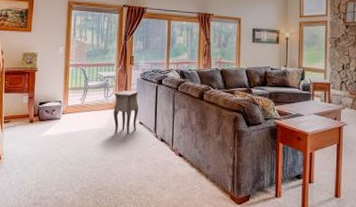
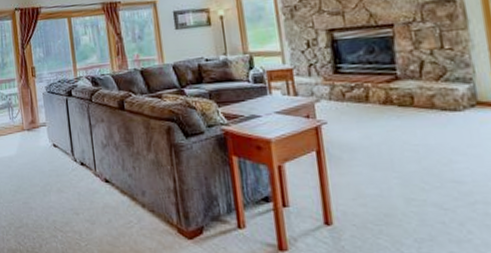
side table: present [113,91,139,134] -> none [20,108,51,161]

